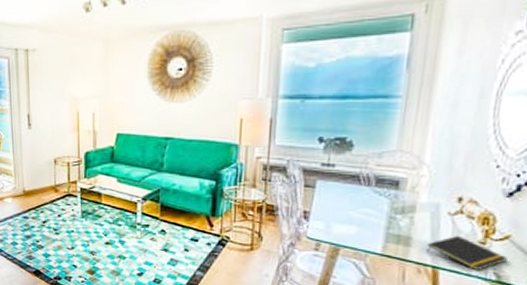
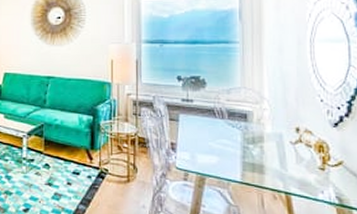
notepad: present [426,235,507,271] -> none [278,162,344,196]

